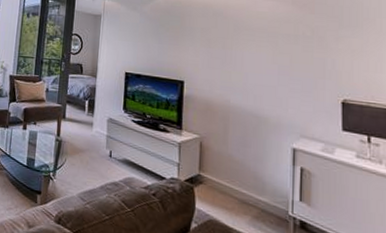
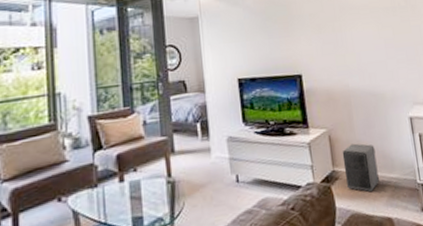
speaker: none [209,155,247,207] -> present [342,143,379,192]

